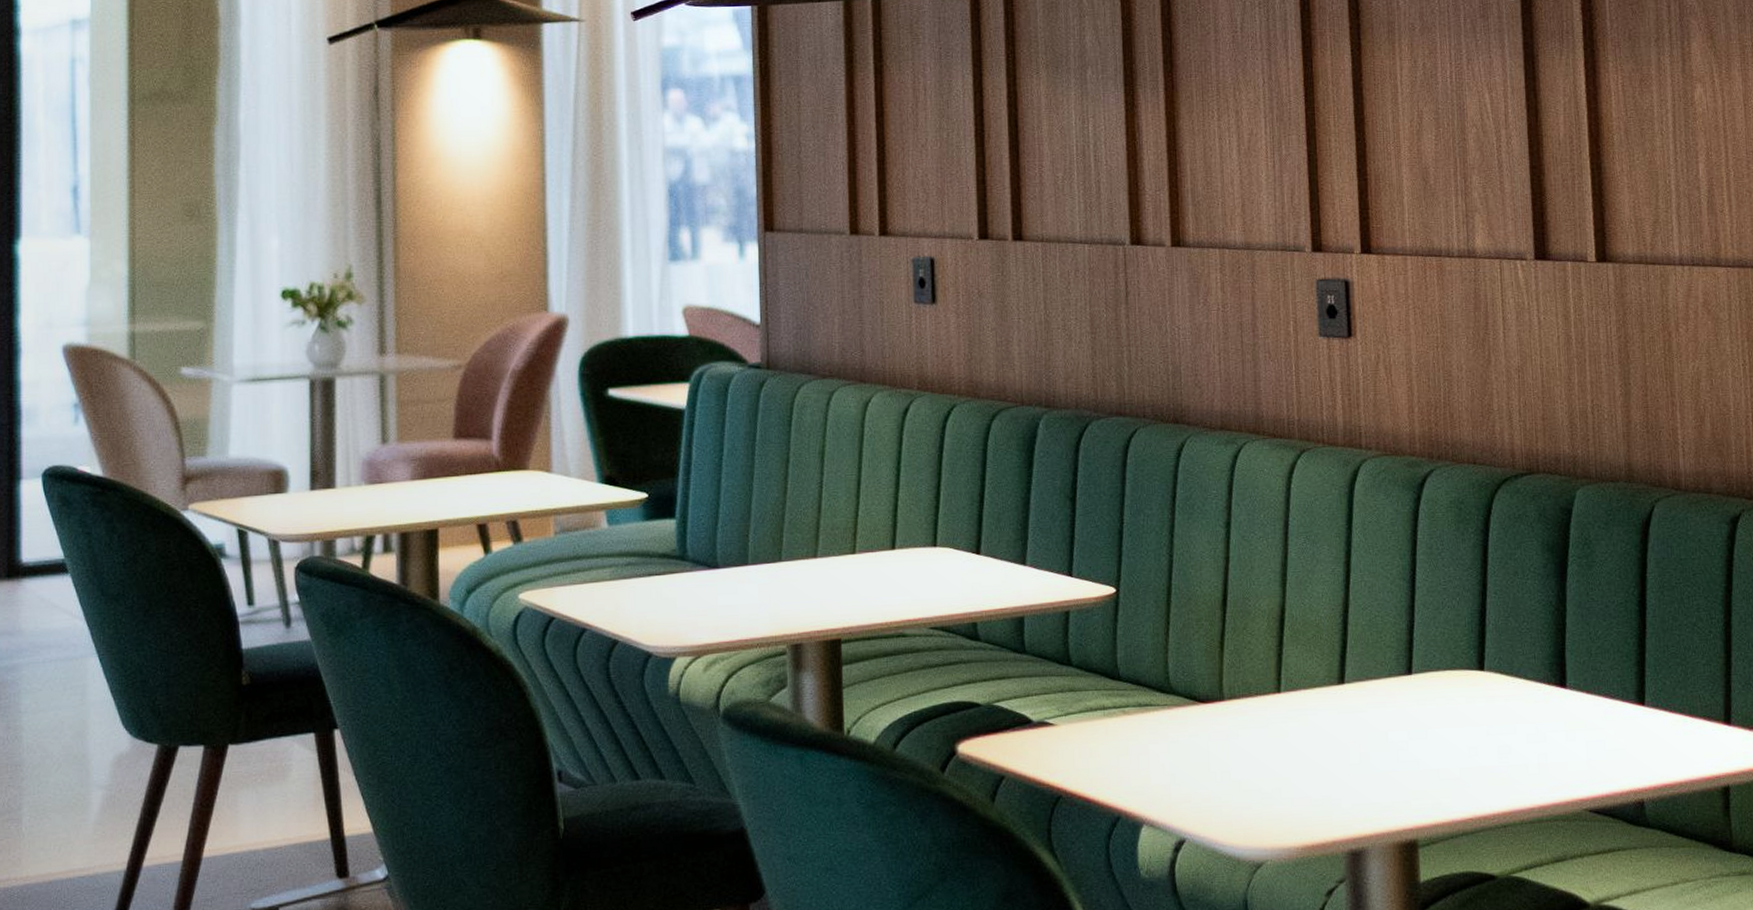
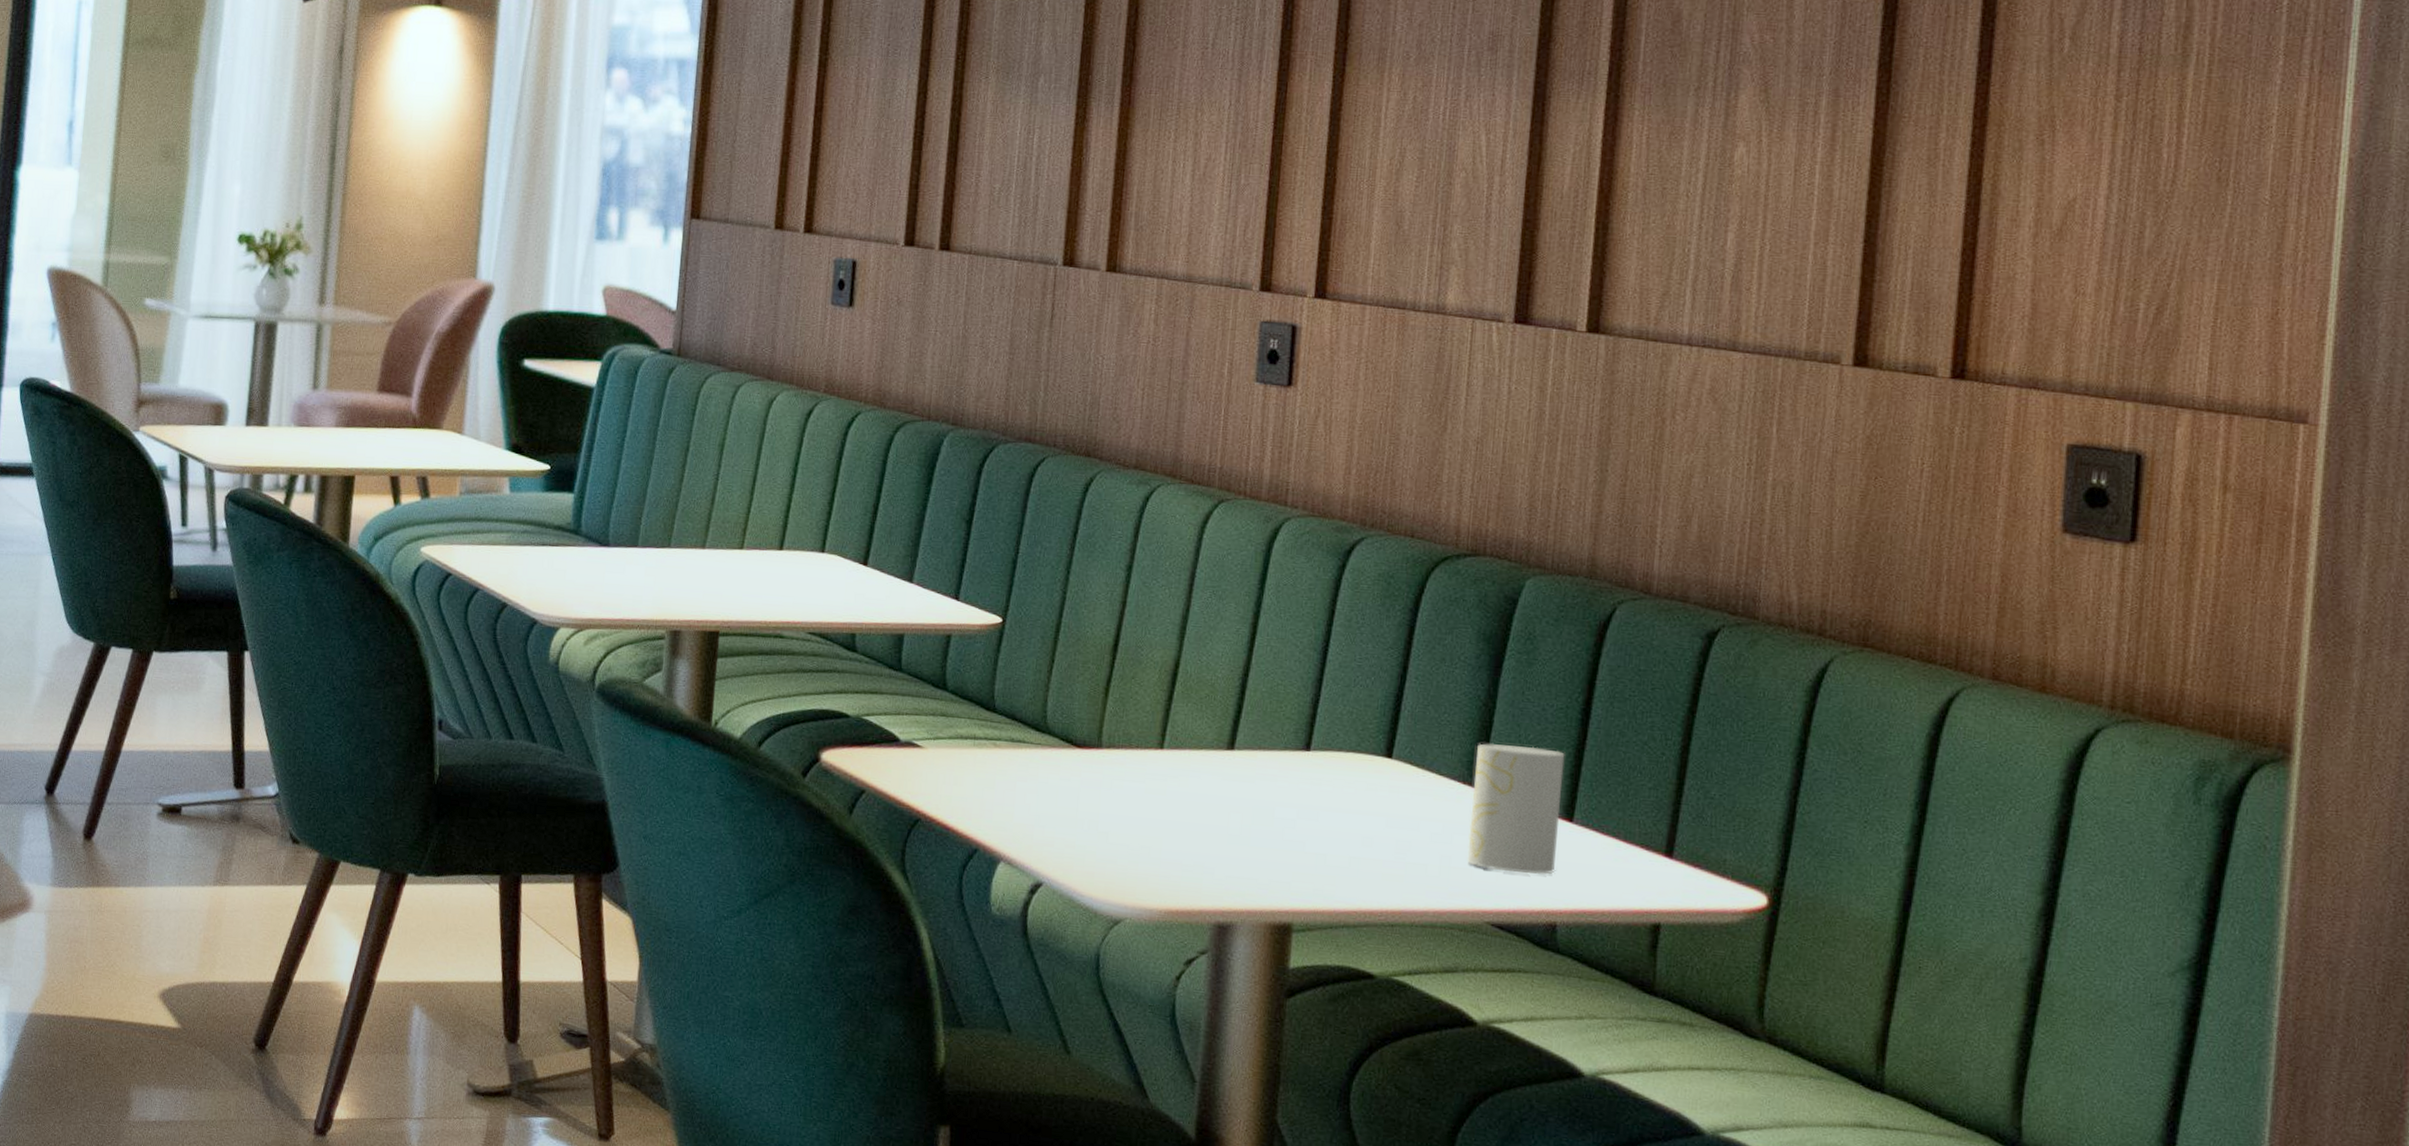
cup: none [1556,641,1637,761] -> present [1467,743,1565,874]

